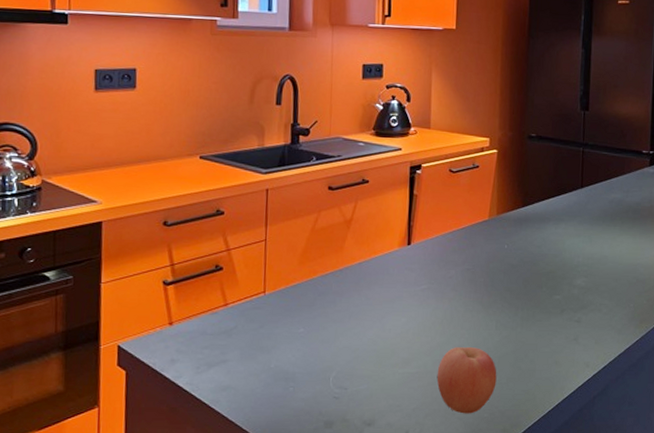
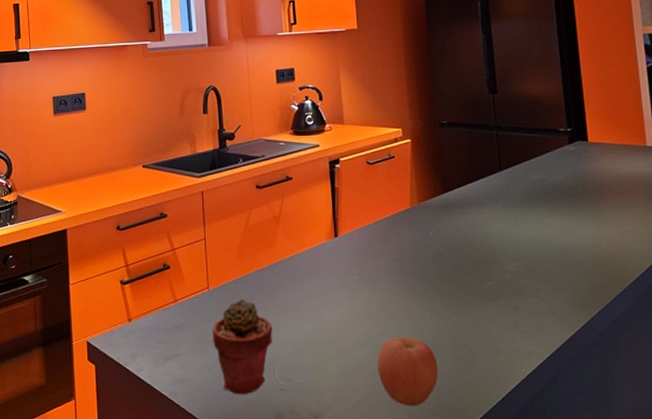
potted succulent: none [264,304,332,403] -> present [213,298,273,395]

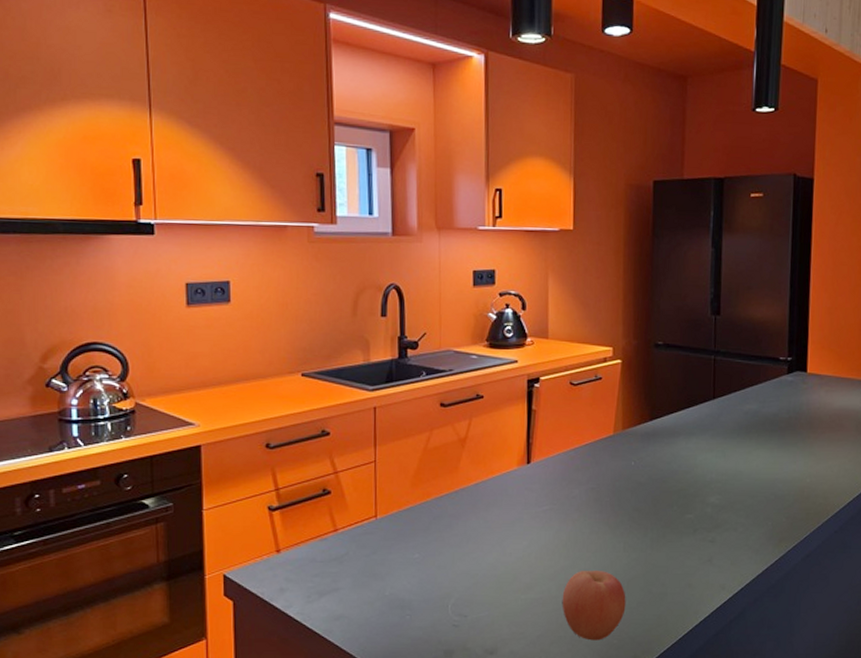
potted succulent: present [213,298,273,395] -> none [378,528,449,632]

